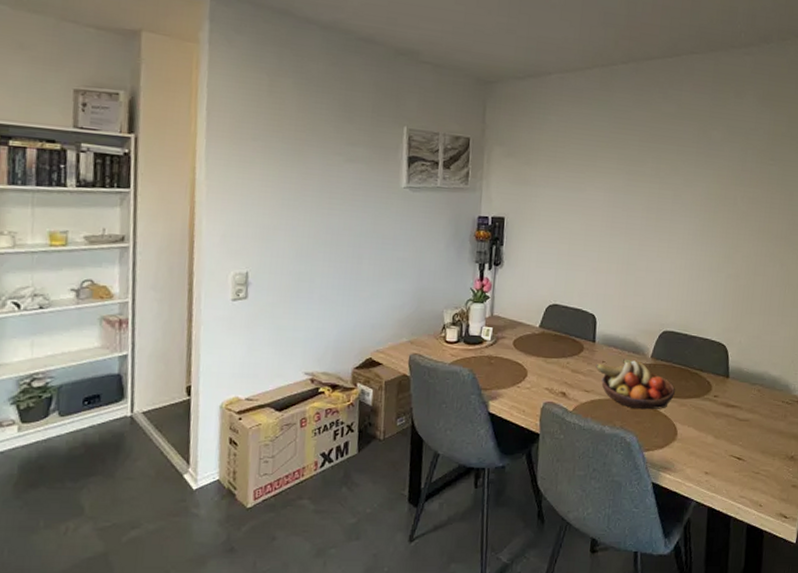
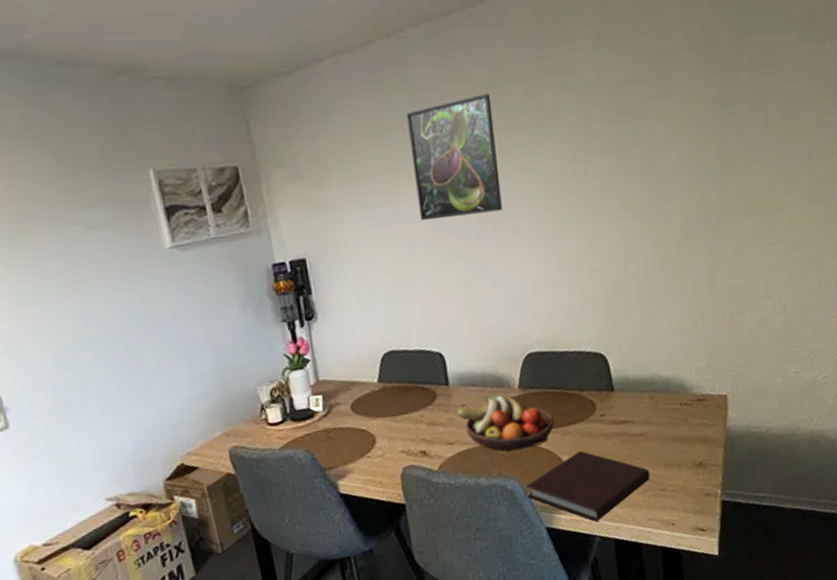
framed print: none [599,122,672,213] -> present [407,94,502,221]
notebook: none [642,422,748,488] -> present [526,450,650,523]

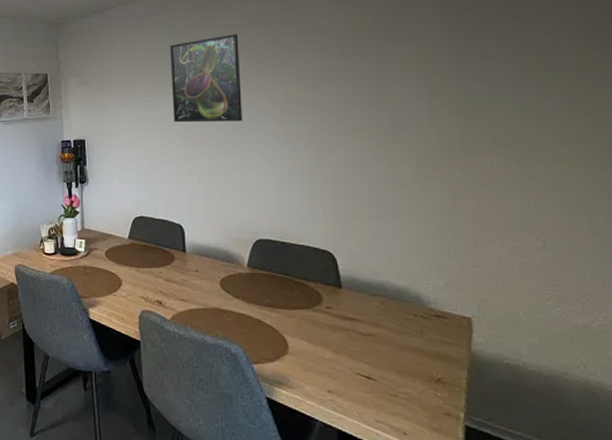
fruit bowl: present [455,395,554,451] -> none [189,268,279,321]
notebook: present [526,450,650,523] -> none [249,334,379,407]

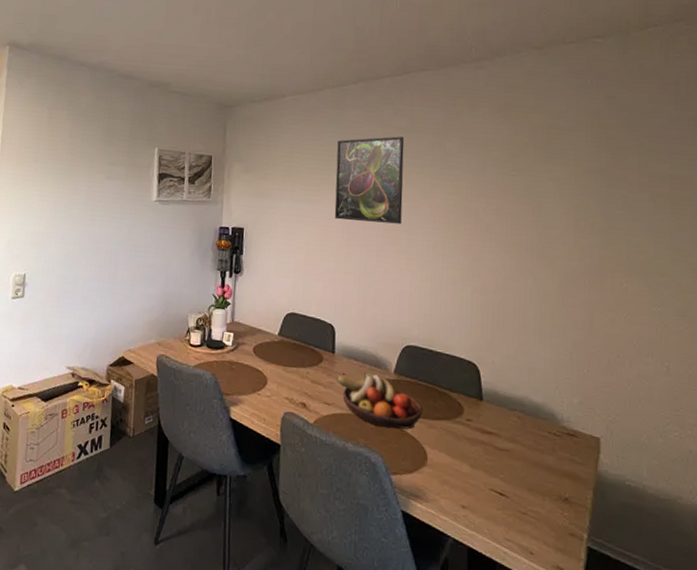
fruit bowl: none [189,268,279,321] -> present [336,372,422,430]

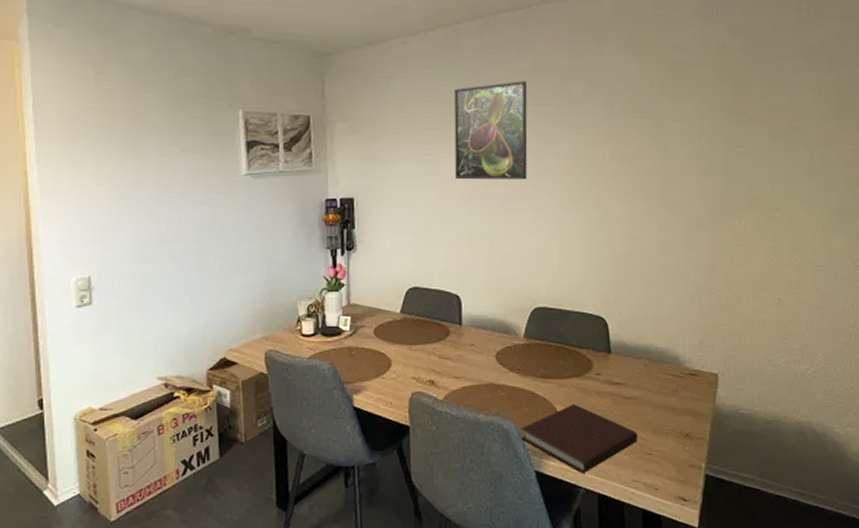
fruit bowl: present [336,372,422,430] -> none [464,340,552,394]
notebook: none [388,446,511,523] -> present [521,403,638,474]

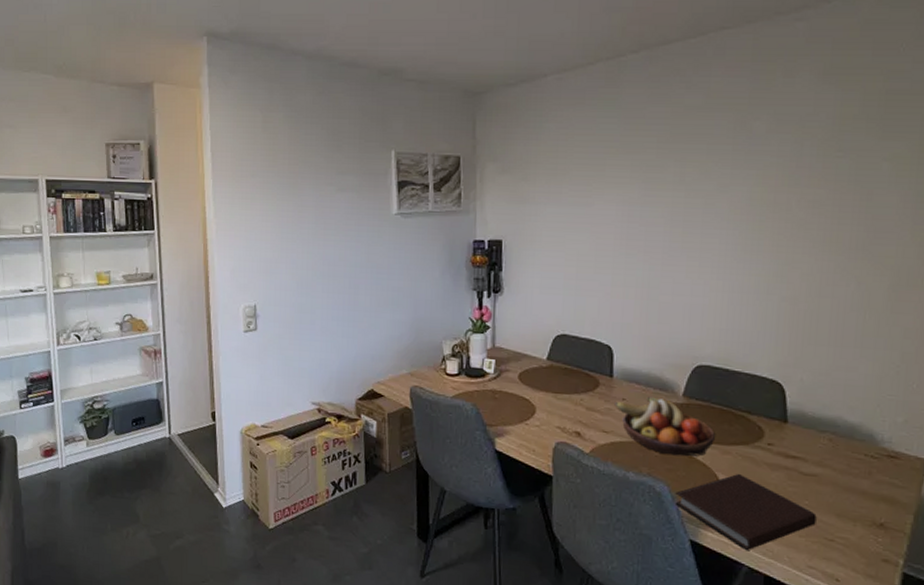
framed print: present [454,81,528,180] -> none [610,117,699,226]
fruit bowl: none [464,340,552,394] -> present [614,396,715,457]

